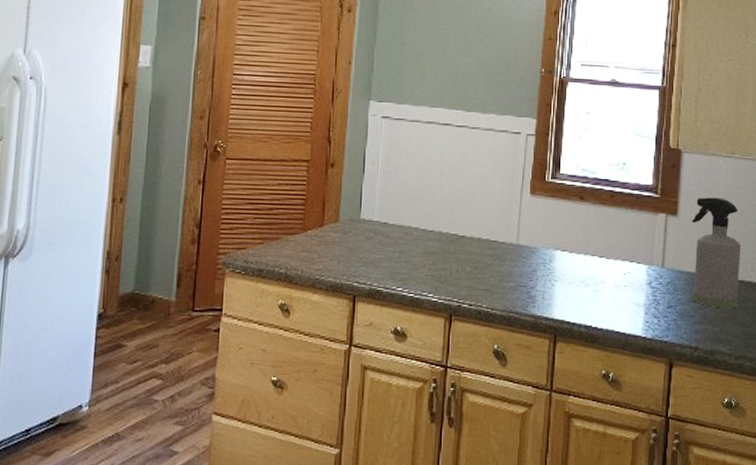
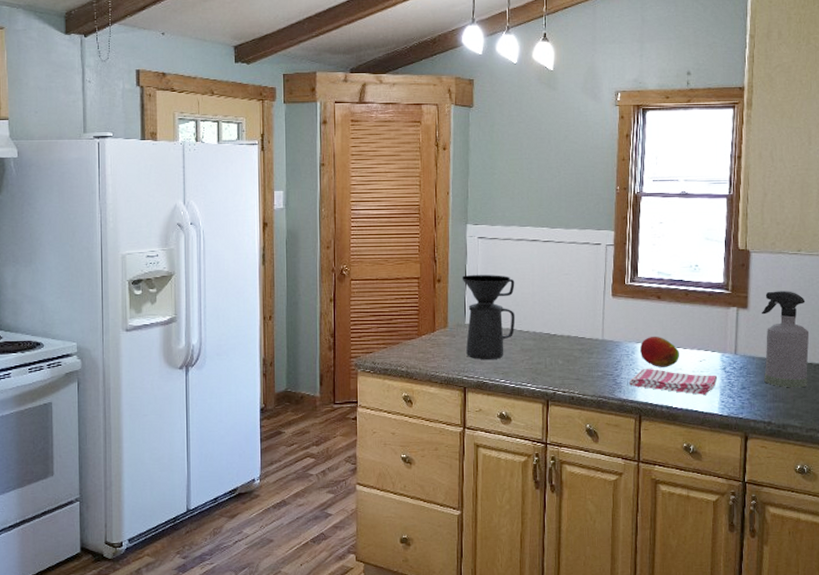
coffee maker: none [359,160,421,263] -> present [462,275,516,359]
dish towel: none [545,281,643,313] -> present [629,369,718,395]
fruit: none [558,242,603,280] -> present [639,336,680,367]

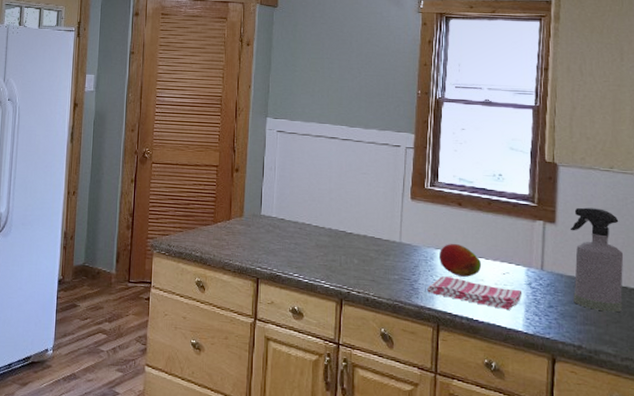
coffee maker: present [462,275,516,359] -> none [259,167,312,253]

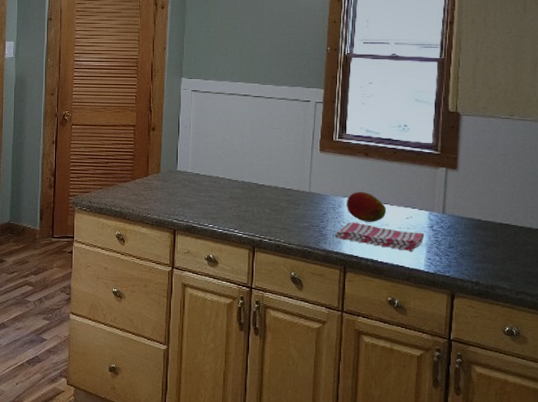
spray bottle: present [569,207,624,313] -> none [470,154,521,251]

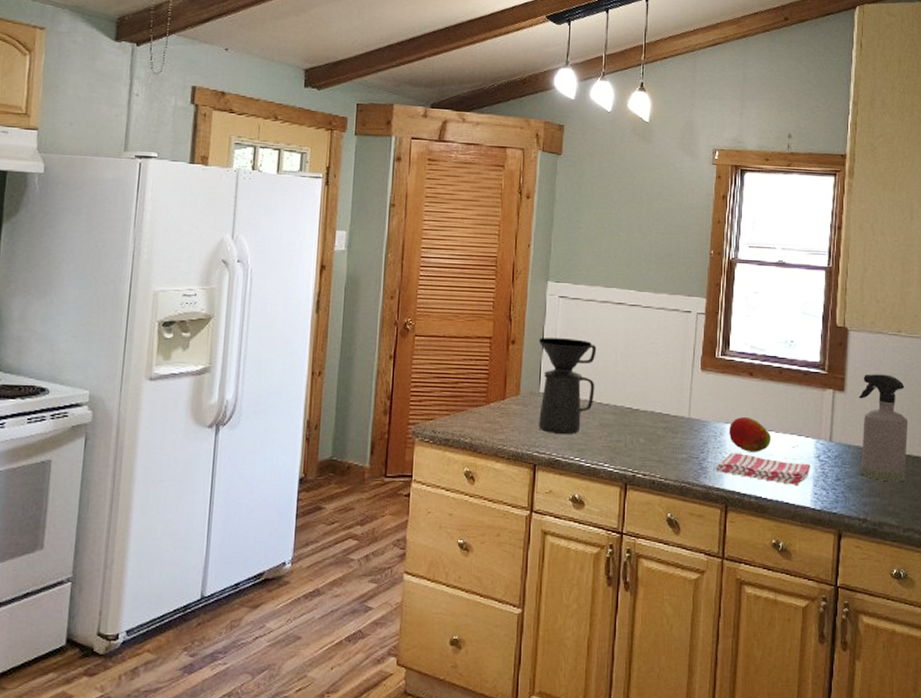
coffee maker: none [175,125,226,205] -> present [538,337,597,434]
spray bottle: none [470,154,521,251] -> present [858,374,909,482]

